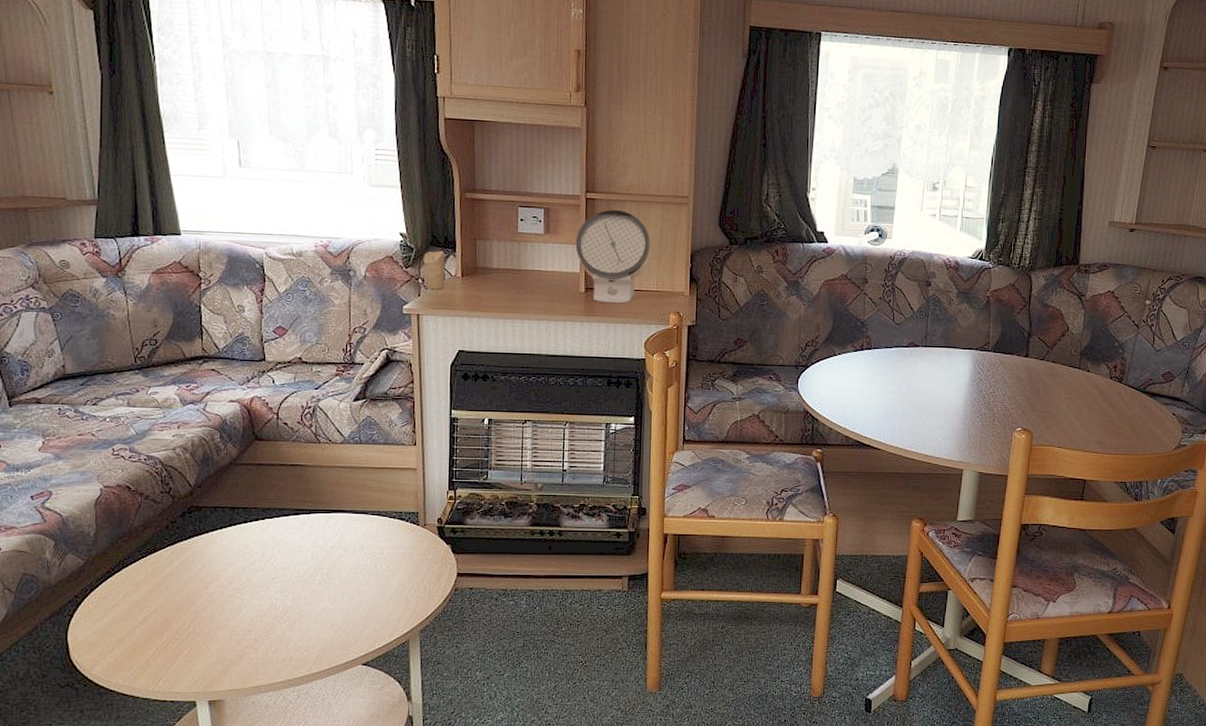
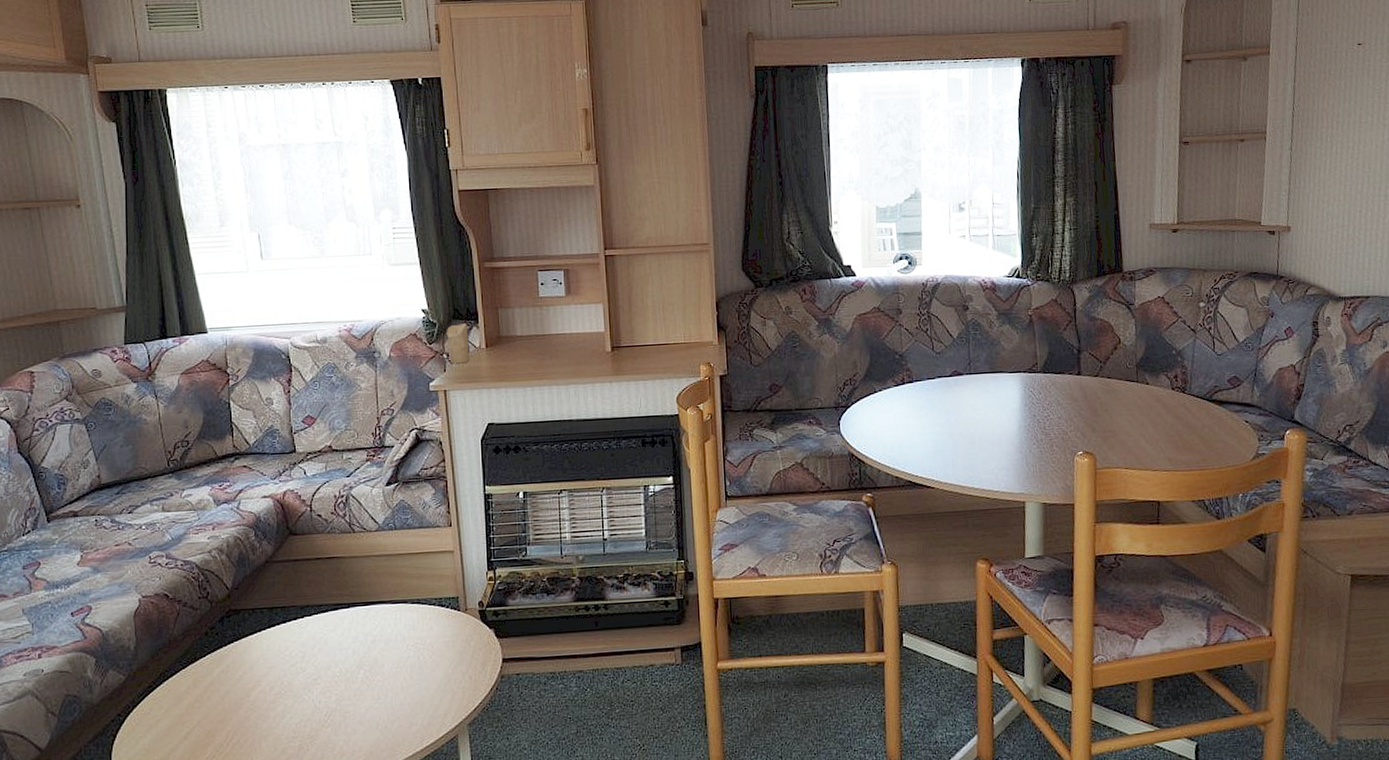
clock: present [575,210,650,304] -> none [598,264,675,360]

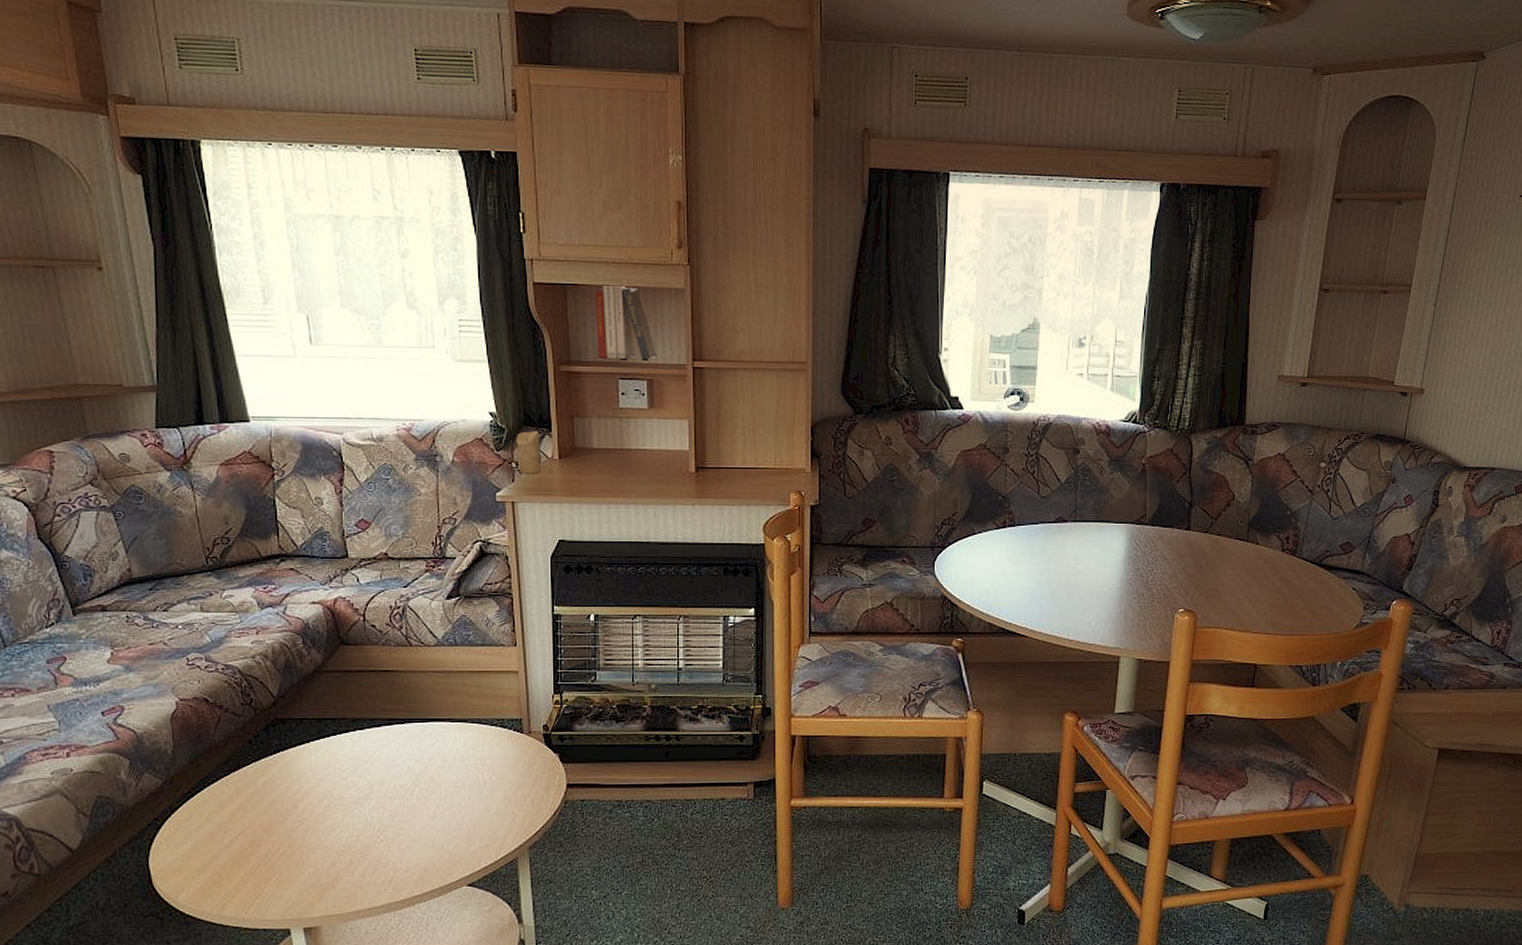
books: none [513,187,571,255] -> present [594,286,656,361]

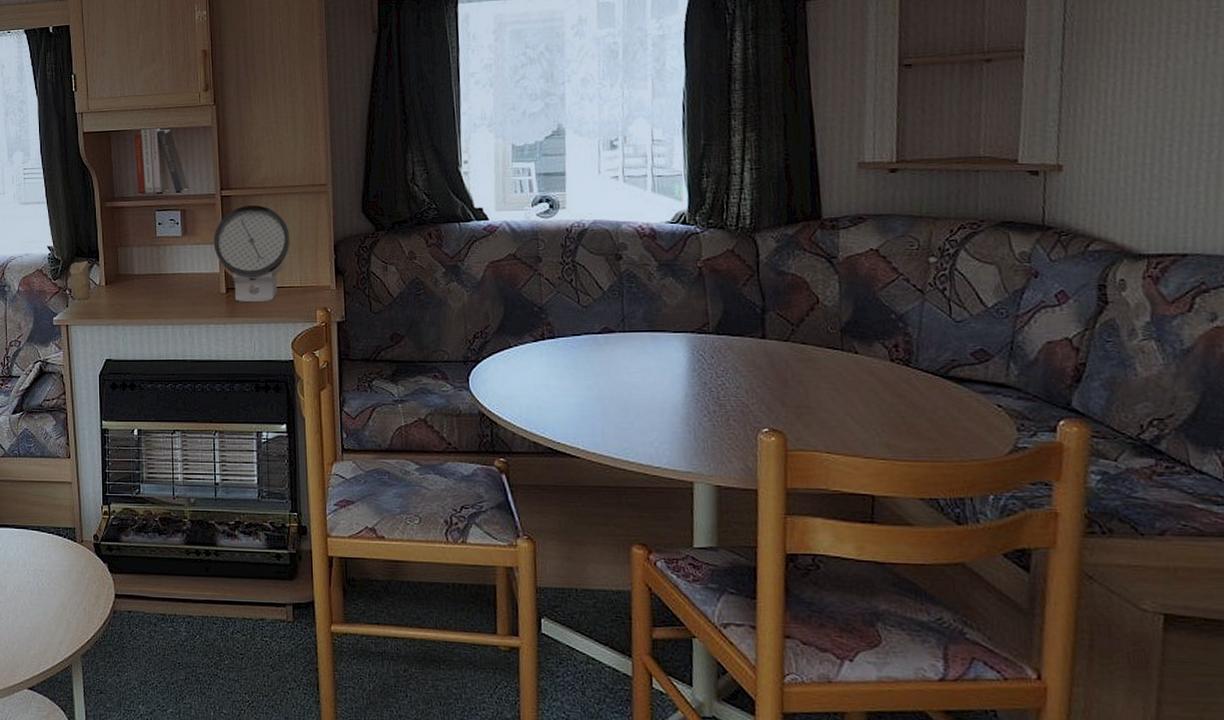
clock: none [683,380,766,484] -> present [213,205,291,303]

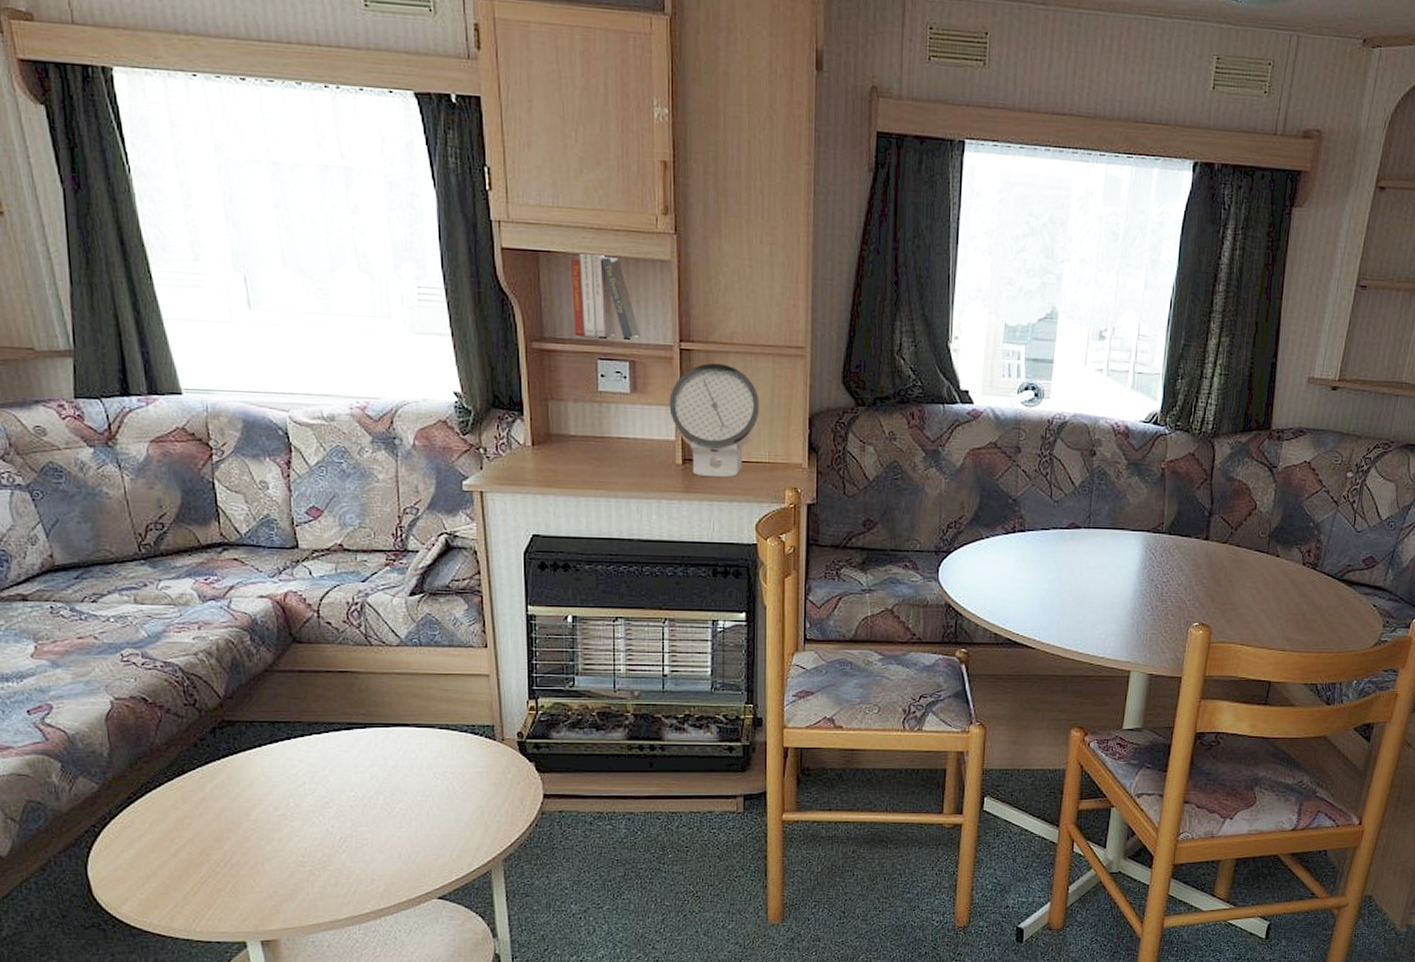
candle: present [70,261,90,300] -> none [484,414,512,462]

